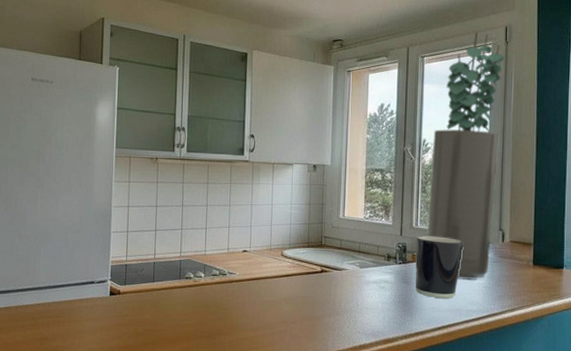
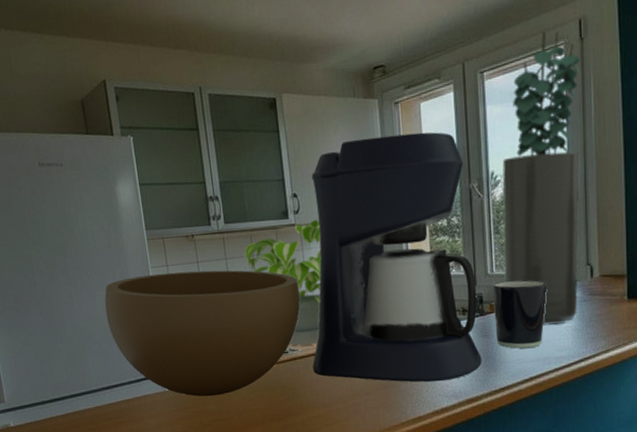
bowl: none [65,187,245,307] -> present [104,270,301,397]
plant: none [199,159,271,271] -> present [244,219,322,346]
coffee maker: none [247,96,402,320] -> present [312,132,482,382]

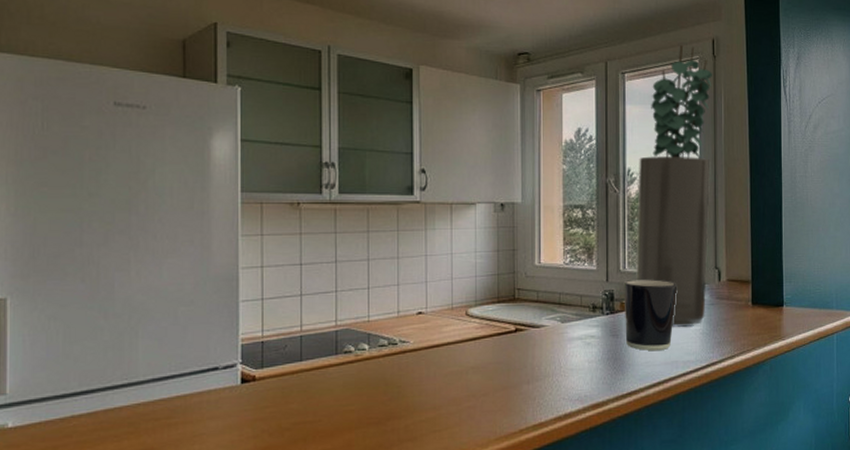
bowl: present [104,270,301,397] -> none [173,243,417,394]
plant: present [244,219,322,346] -> none [358,198,448,337]
coffee maker: present [312,132,482,382] -> none [425,121,610,384]

